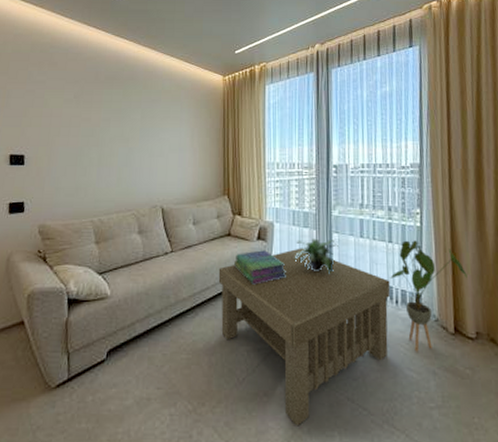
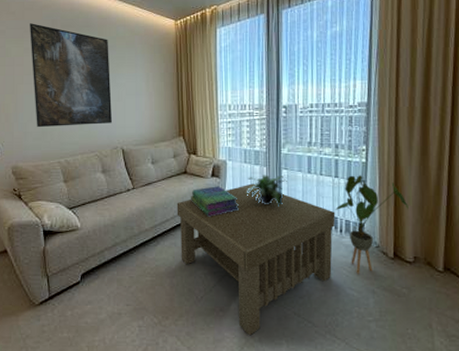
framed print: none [70,74,154,183] -> present [30,23,113,128]

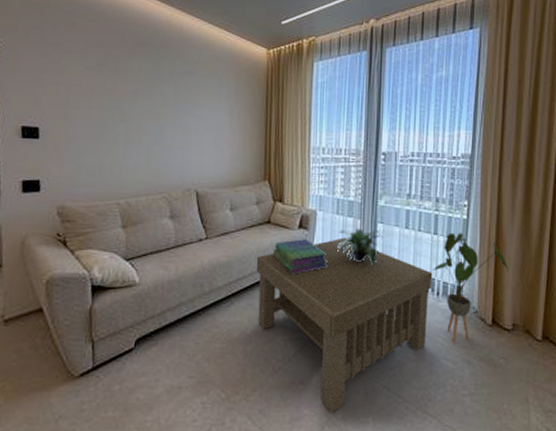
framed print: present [30,23,113,128] -> none [92,37,188,162]

